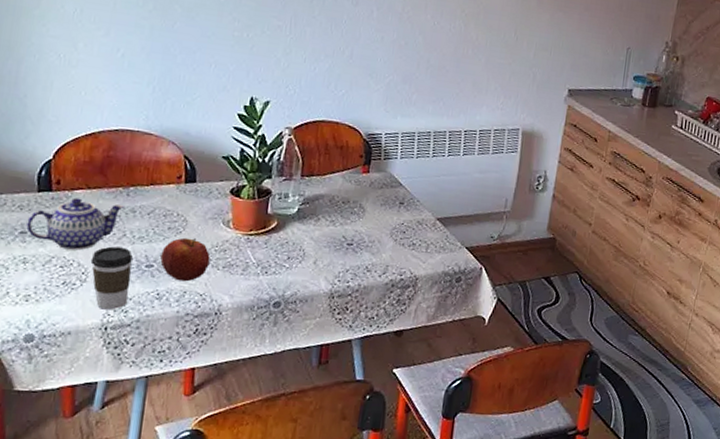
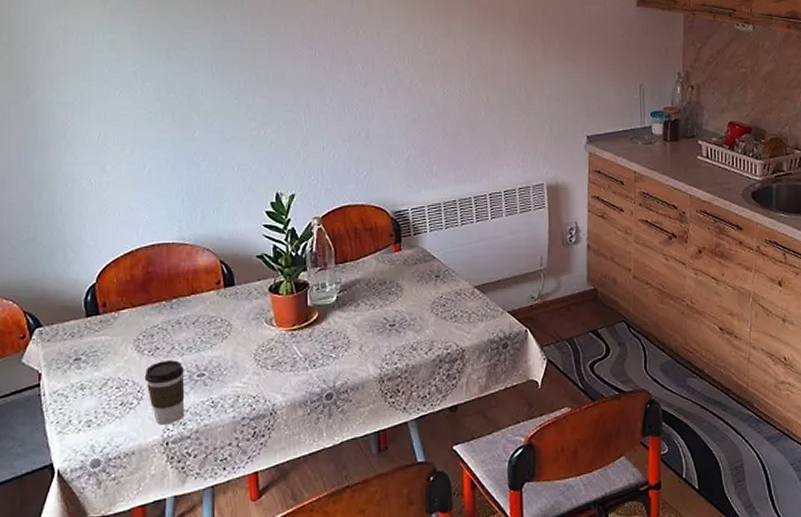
teapot: present [26,198,125,251] -> none [80,317,170,370]
apple: present [160,237,210,282] -> none [211,341,258,386]

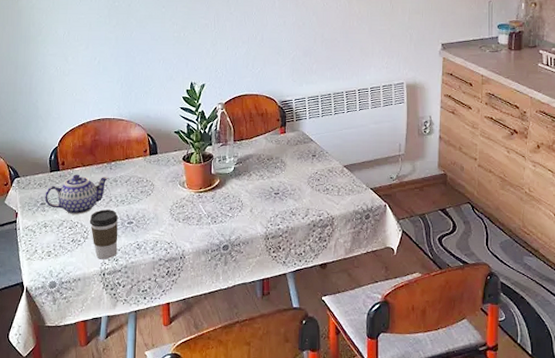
teapot: none [80,317,170,370] -> present [45,174,110,215]

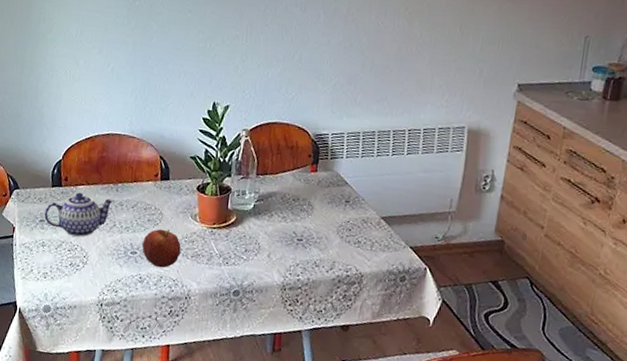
coffee cup: present [89,209,118,260] -> none [90,234,121,289]
apple: none [137,198,173,234] -> present [142,229,181,268]

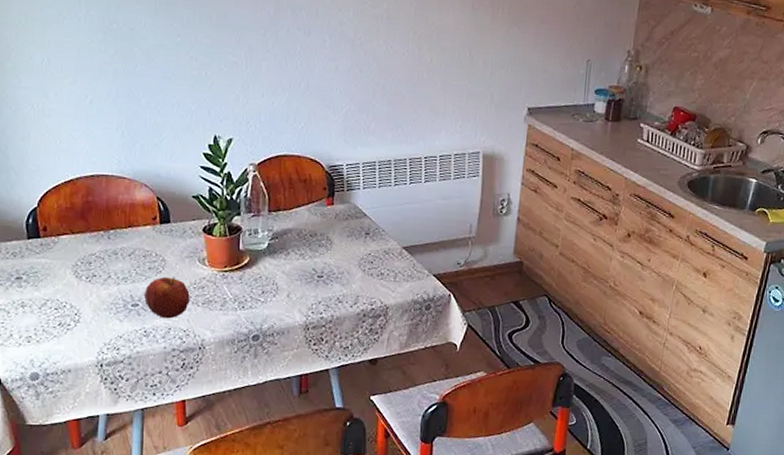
teapot: present [44,192,115,237] -> none [21,243,107,293]

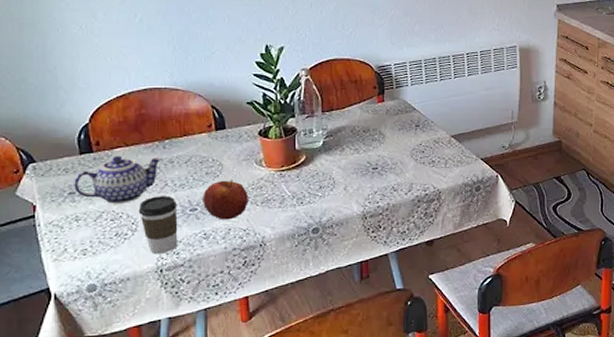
teapot: none [21,243,107,293] -> present [74,156,163,204]
coffee cup: none [81,288,120,348] -> present [138,196,178,254]

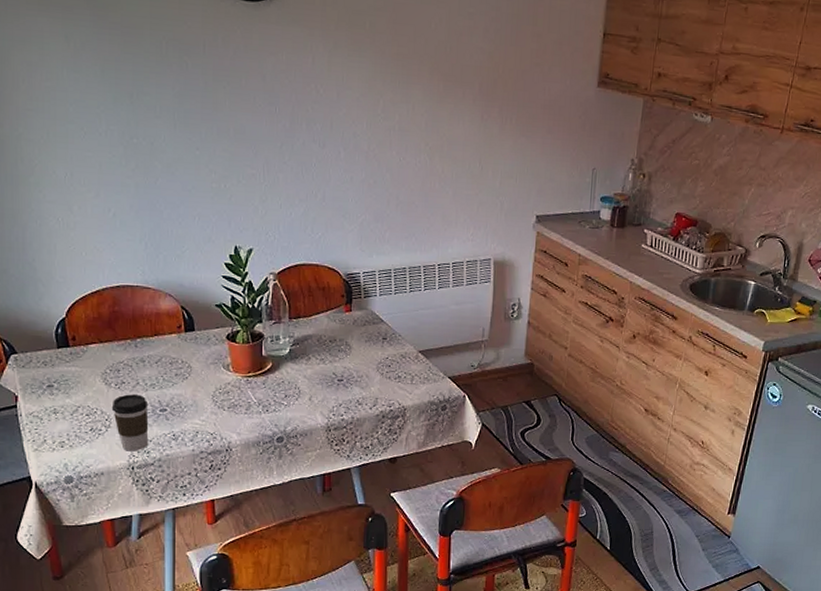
teapot: present [74,156,163,204] -> none [52,352,135,400]
apple: present [203,180,248,220] -> none [172,382,216,423]

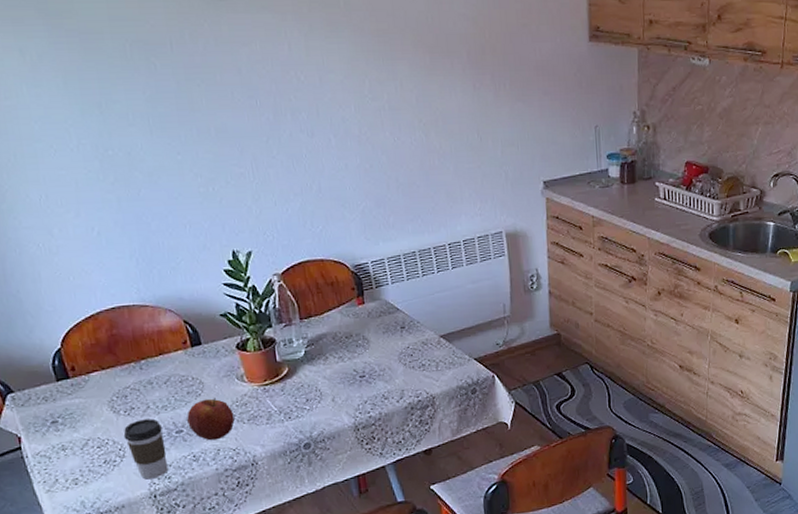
apple: none [172,382,216,423] -> present [187,398,235,441]

